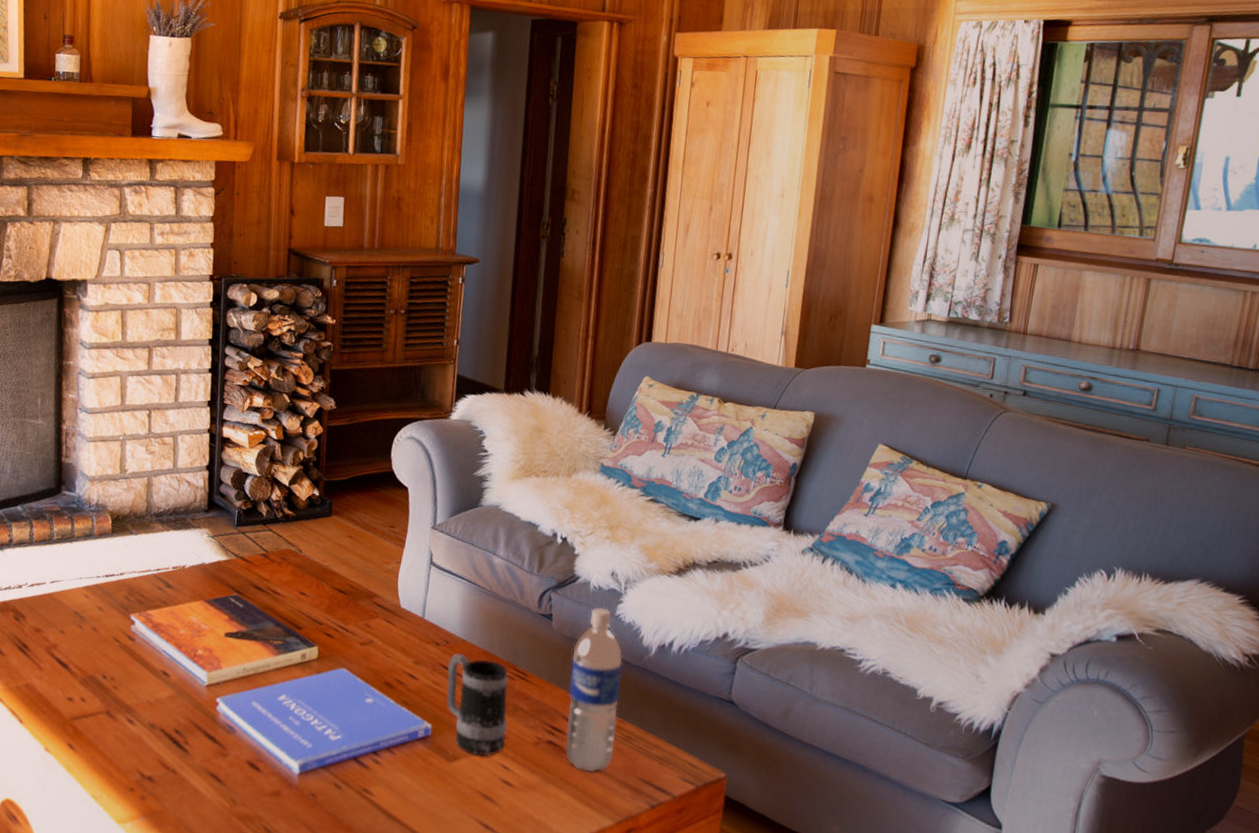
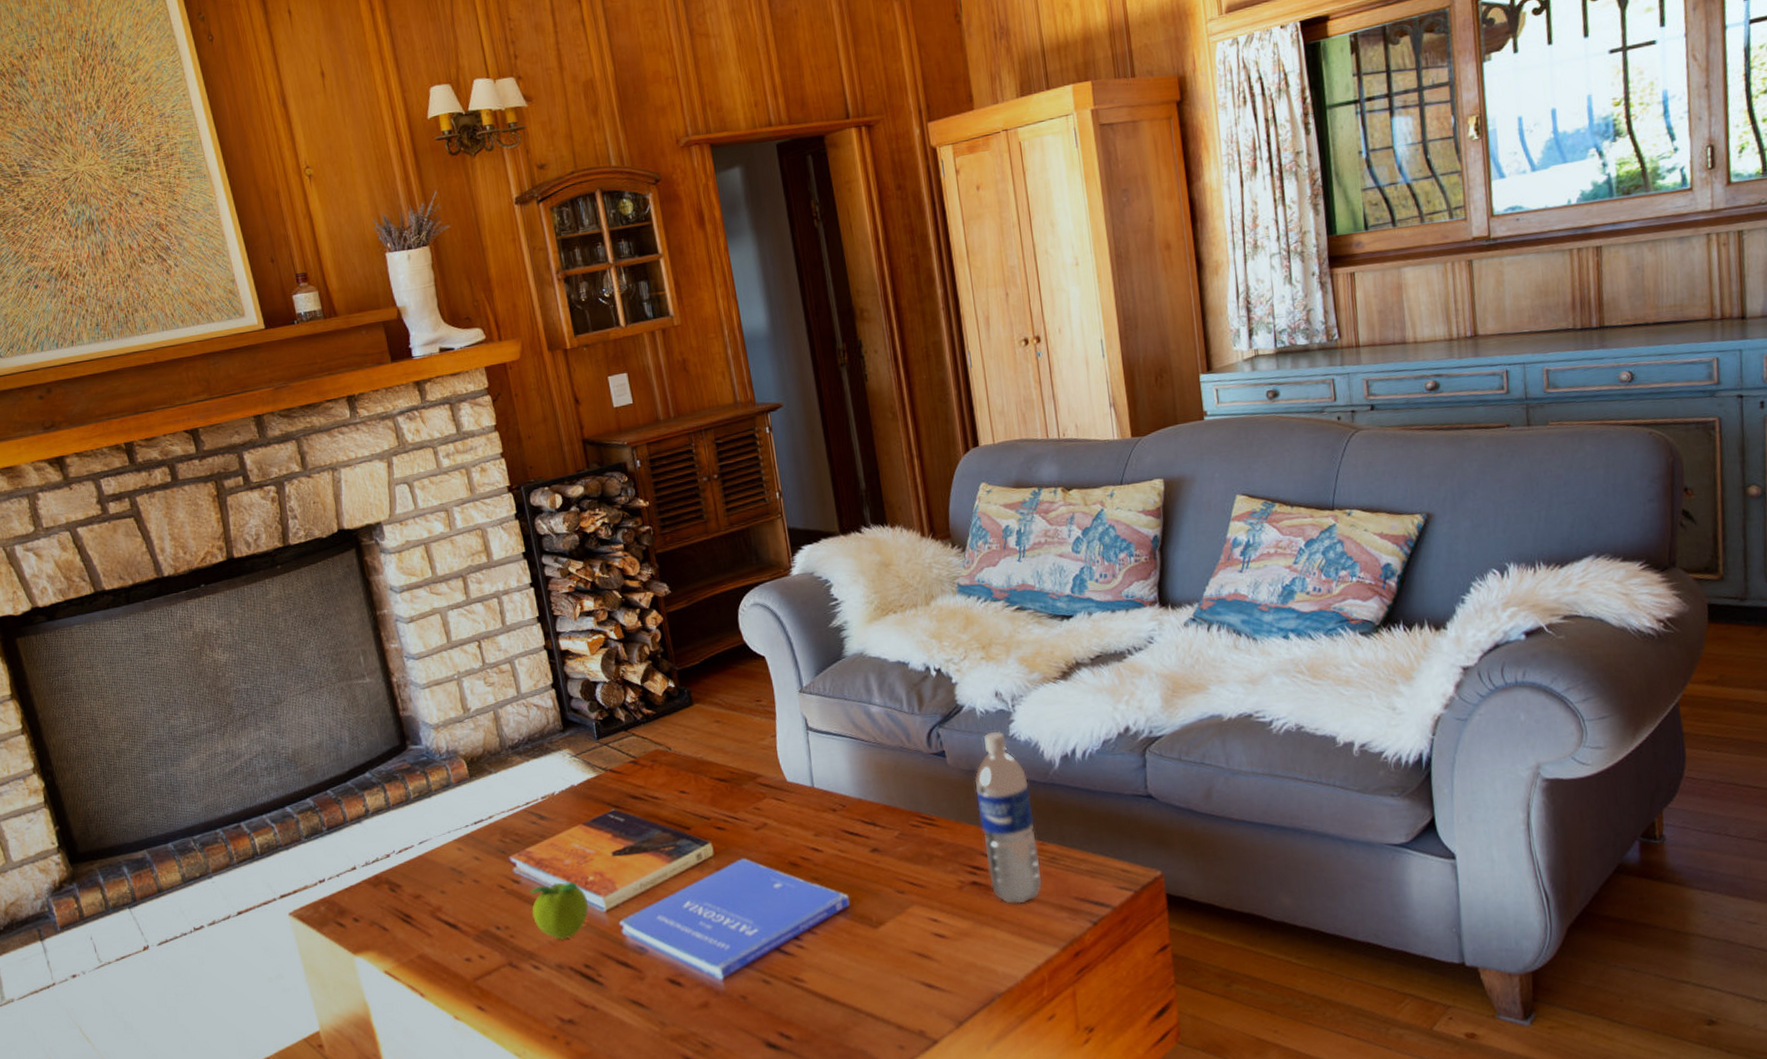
fruit: none [138,648,193,702] -> present [530,882,589,940]
mug: present [446,654,508,756] -> none [849,813,929,915]

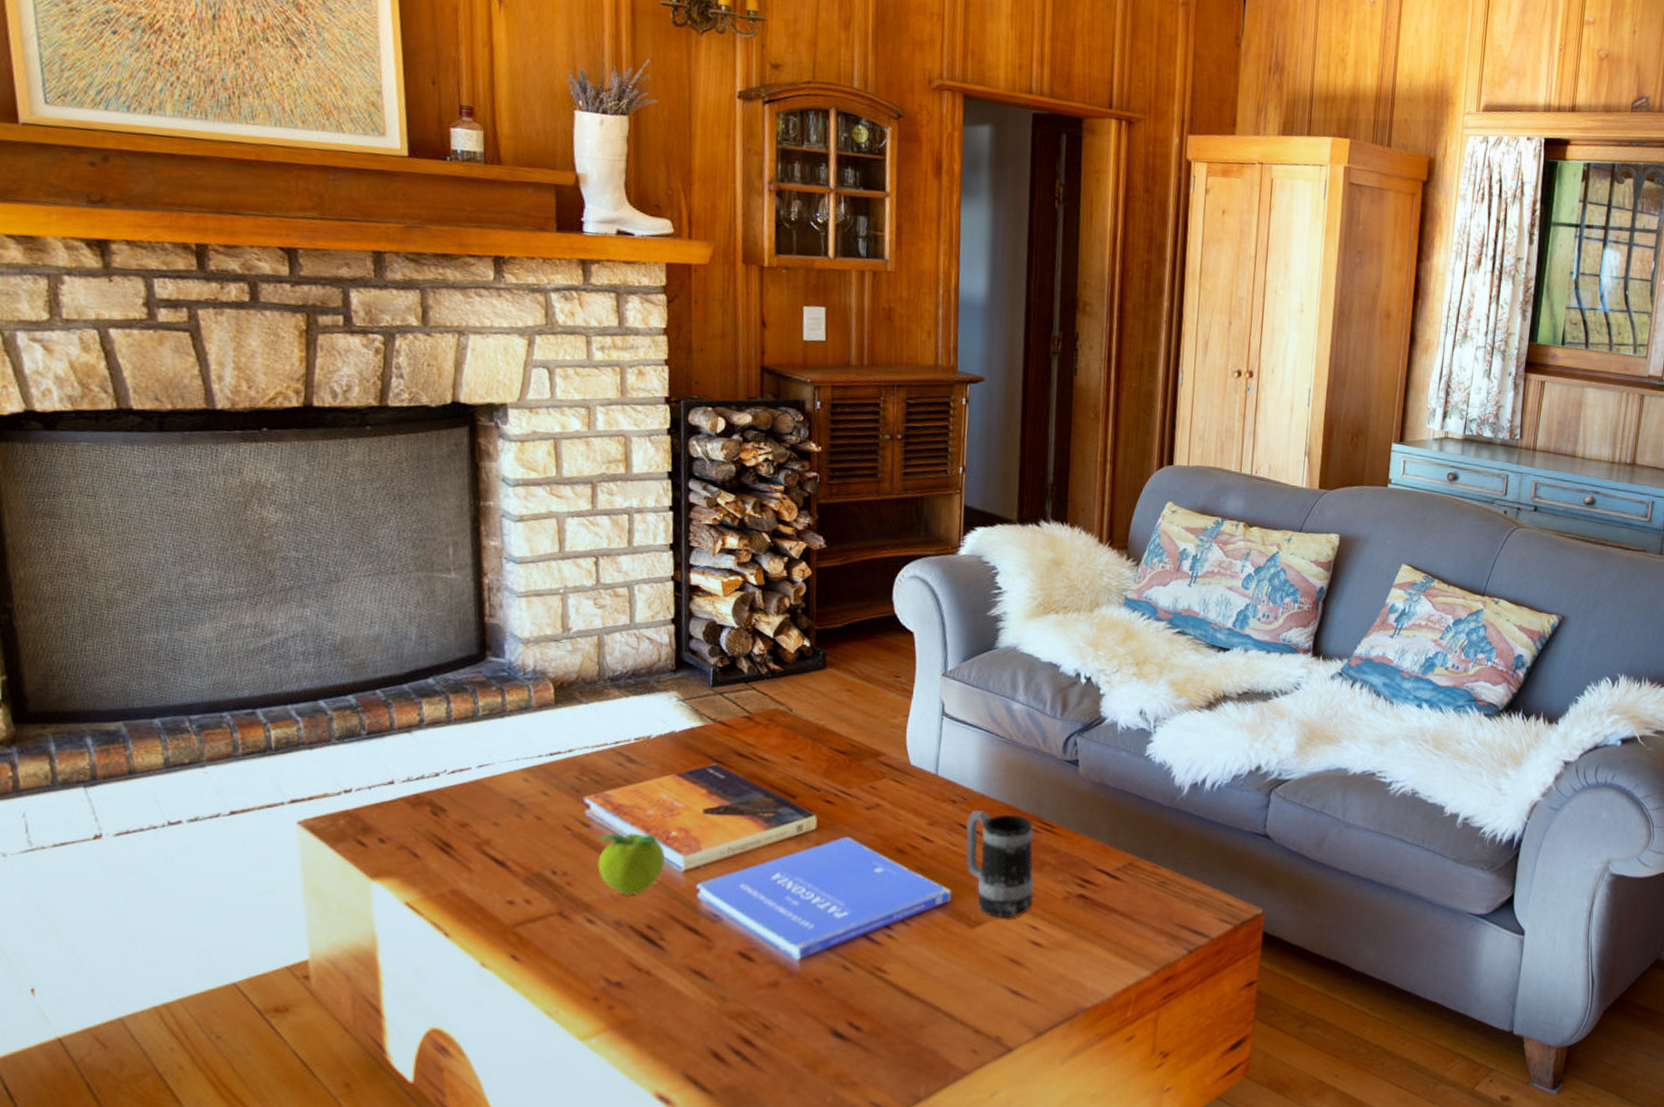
mug: none [849,813,929,915] -> present [965,810,1035,918]
water bottle: present [974,731,1042,904] -> none [1097,748,1155,923]

